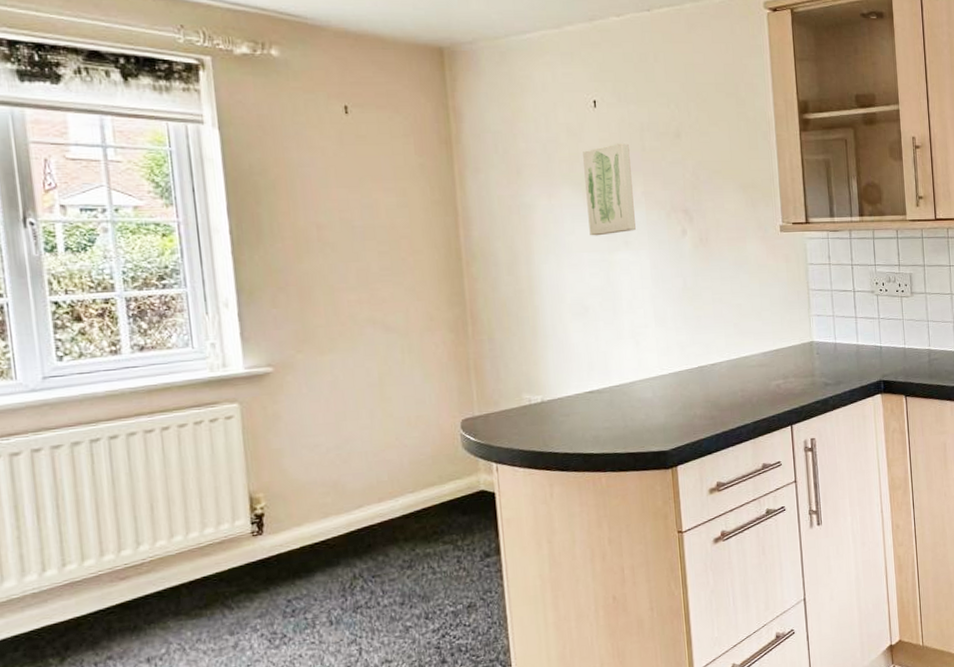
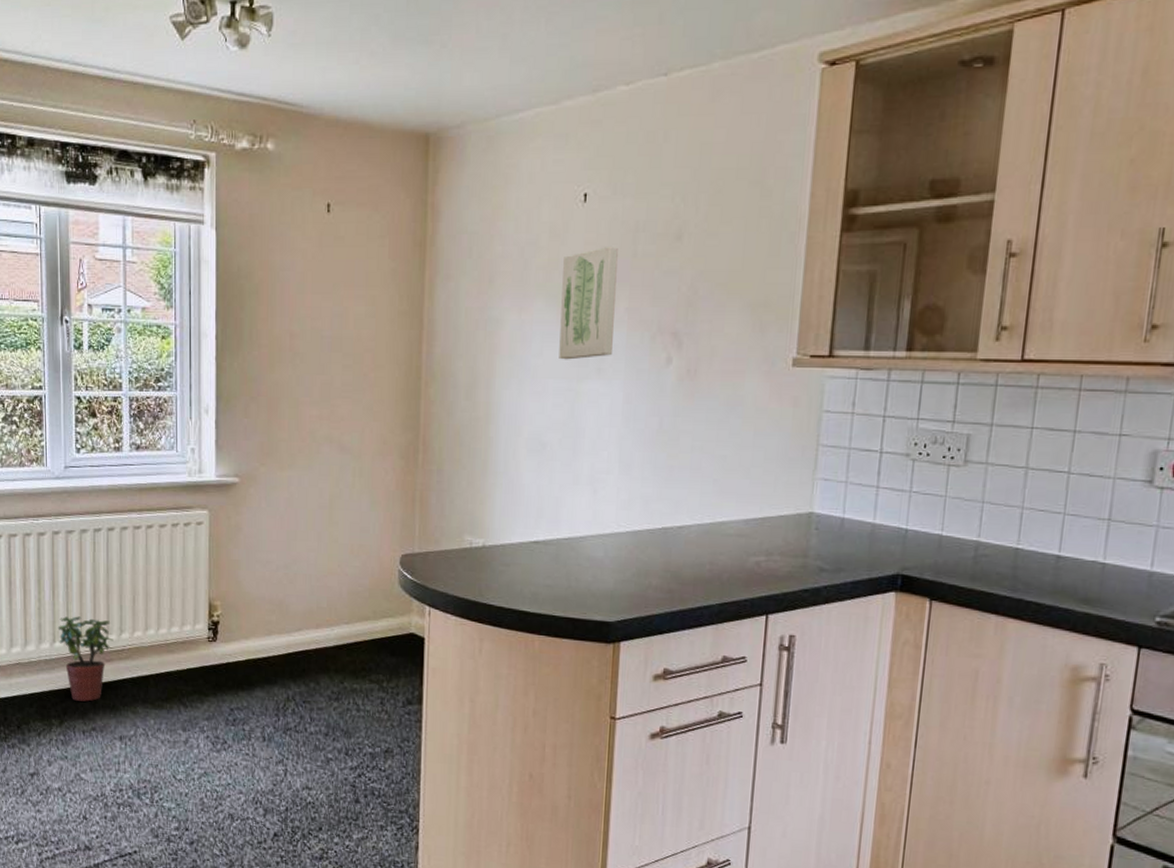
potted plant: none [47,535,128,632] -> present [57,616,114,702]

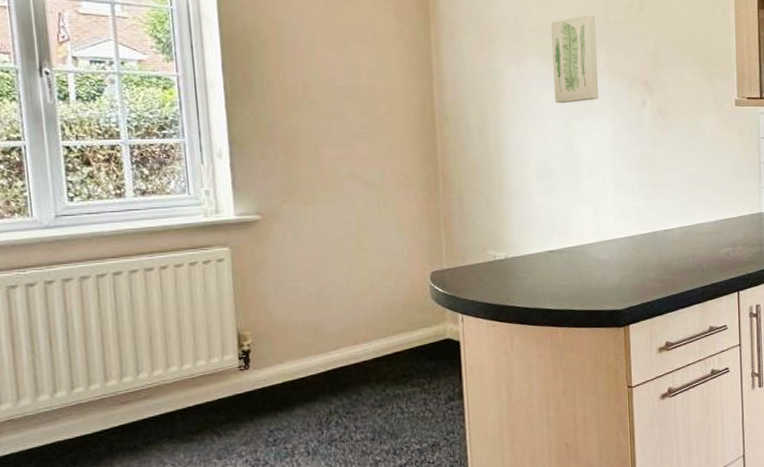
potted plant: present [57,616,114,702] -> none [58,363,129,449]

